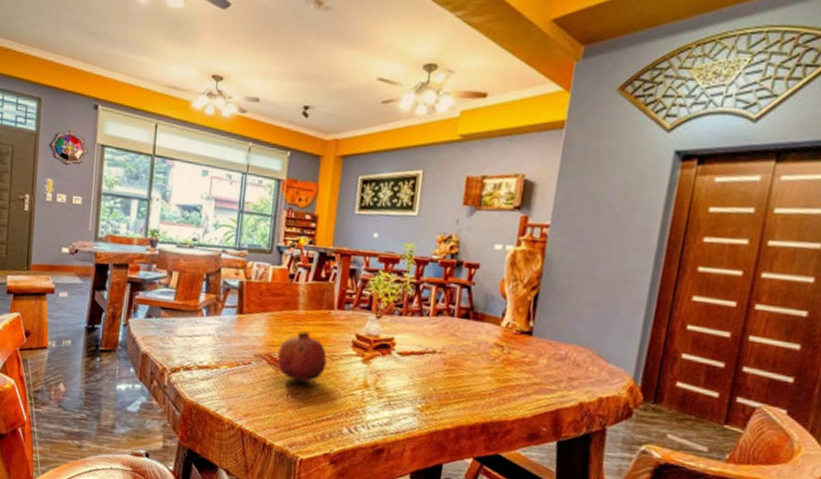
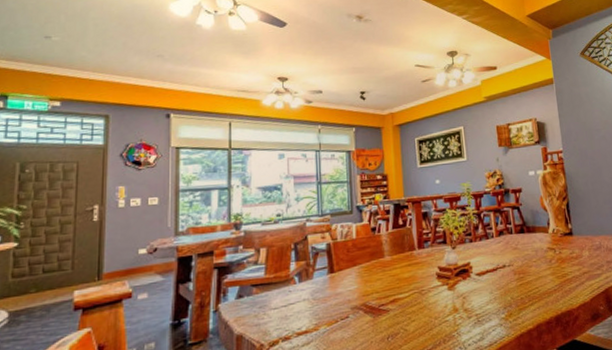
fruit: present [277,331,327,383] -> none [372,275,418,323]

